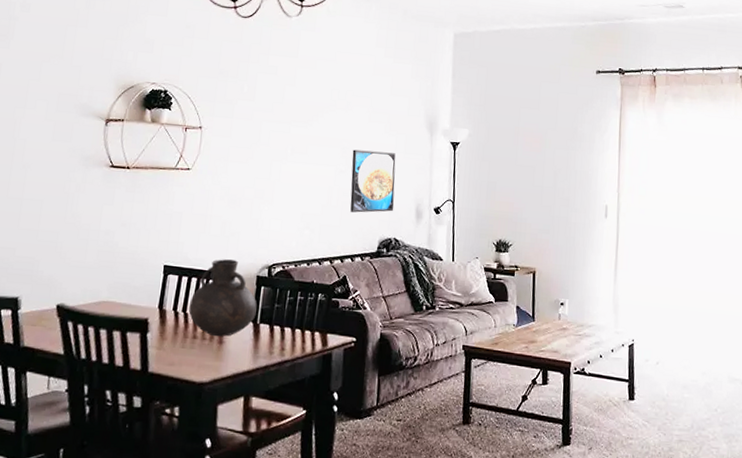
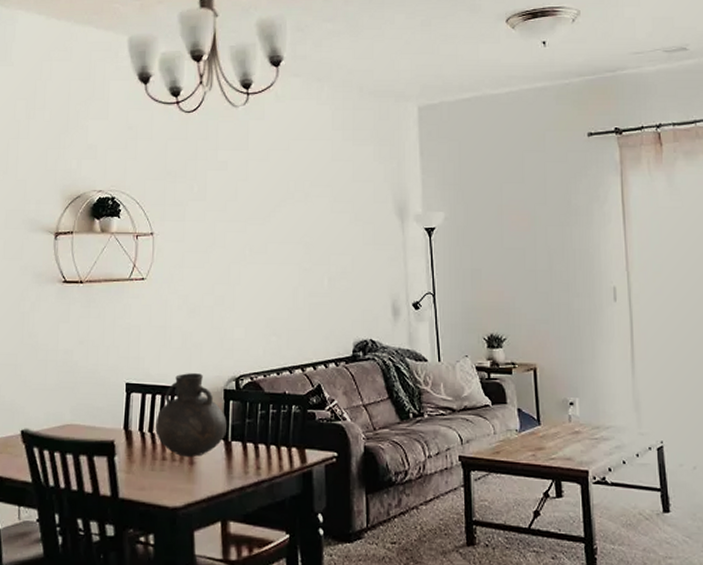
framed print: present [350,149,396,213] -> none [316,244,367,314]

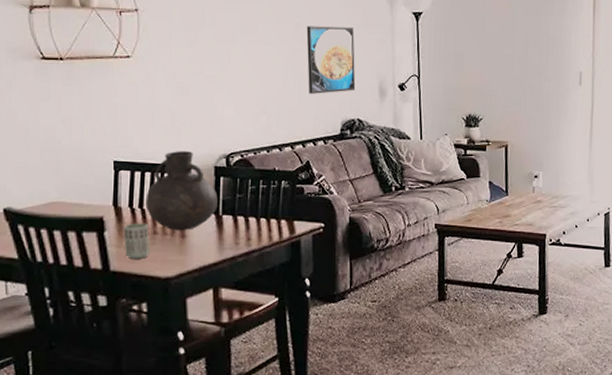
cup: none [133,447,158,486] -> present [124,223,149,259]
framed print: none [316,244,367,314] -> present [306,26,356,94]

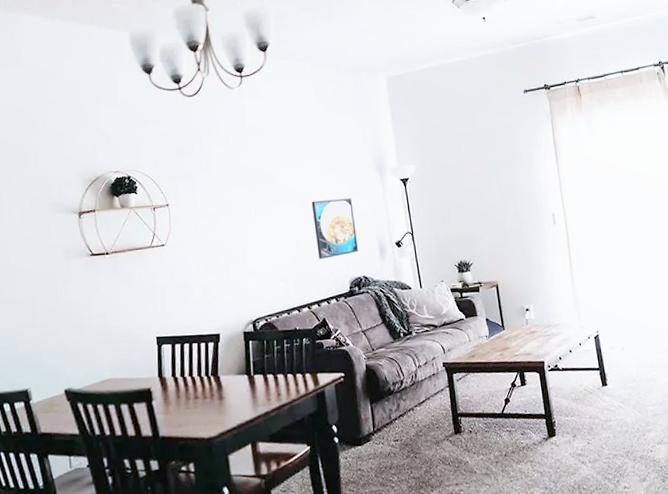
cup: present [124,223,149,259] -> none [169,389,193,424]
vase: present [146,151,218,230] -> none [186,321,249,393]

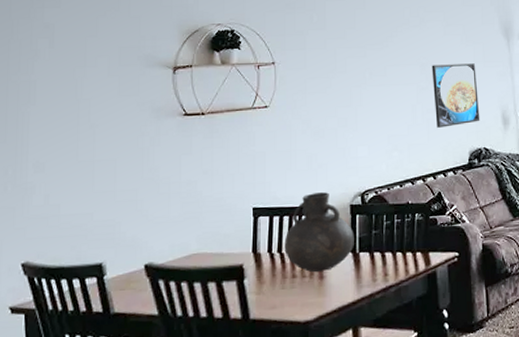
vase: none [186,321,249,393] -> present [284,192,354,272]

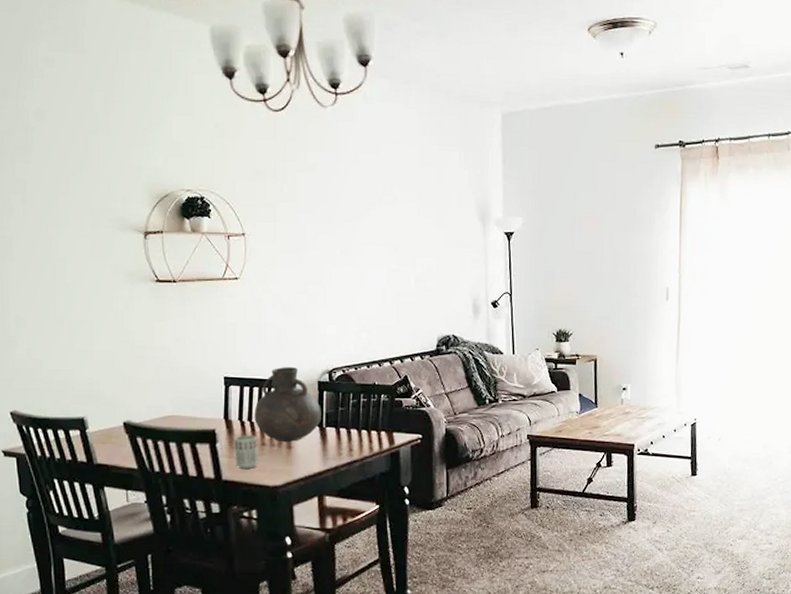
cup: none [263,267,289,305] -> present [234,435,258,469]
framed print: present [431,63,480,128] -> none [403,247,451,312]

